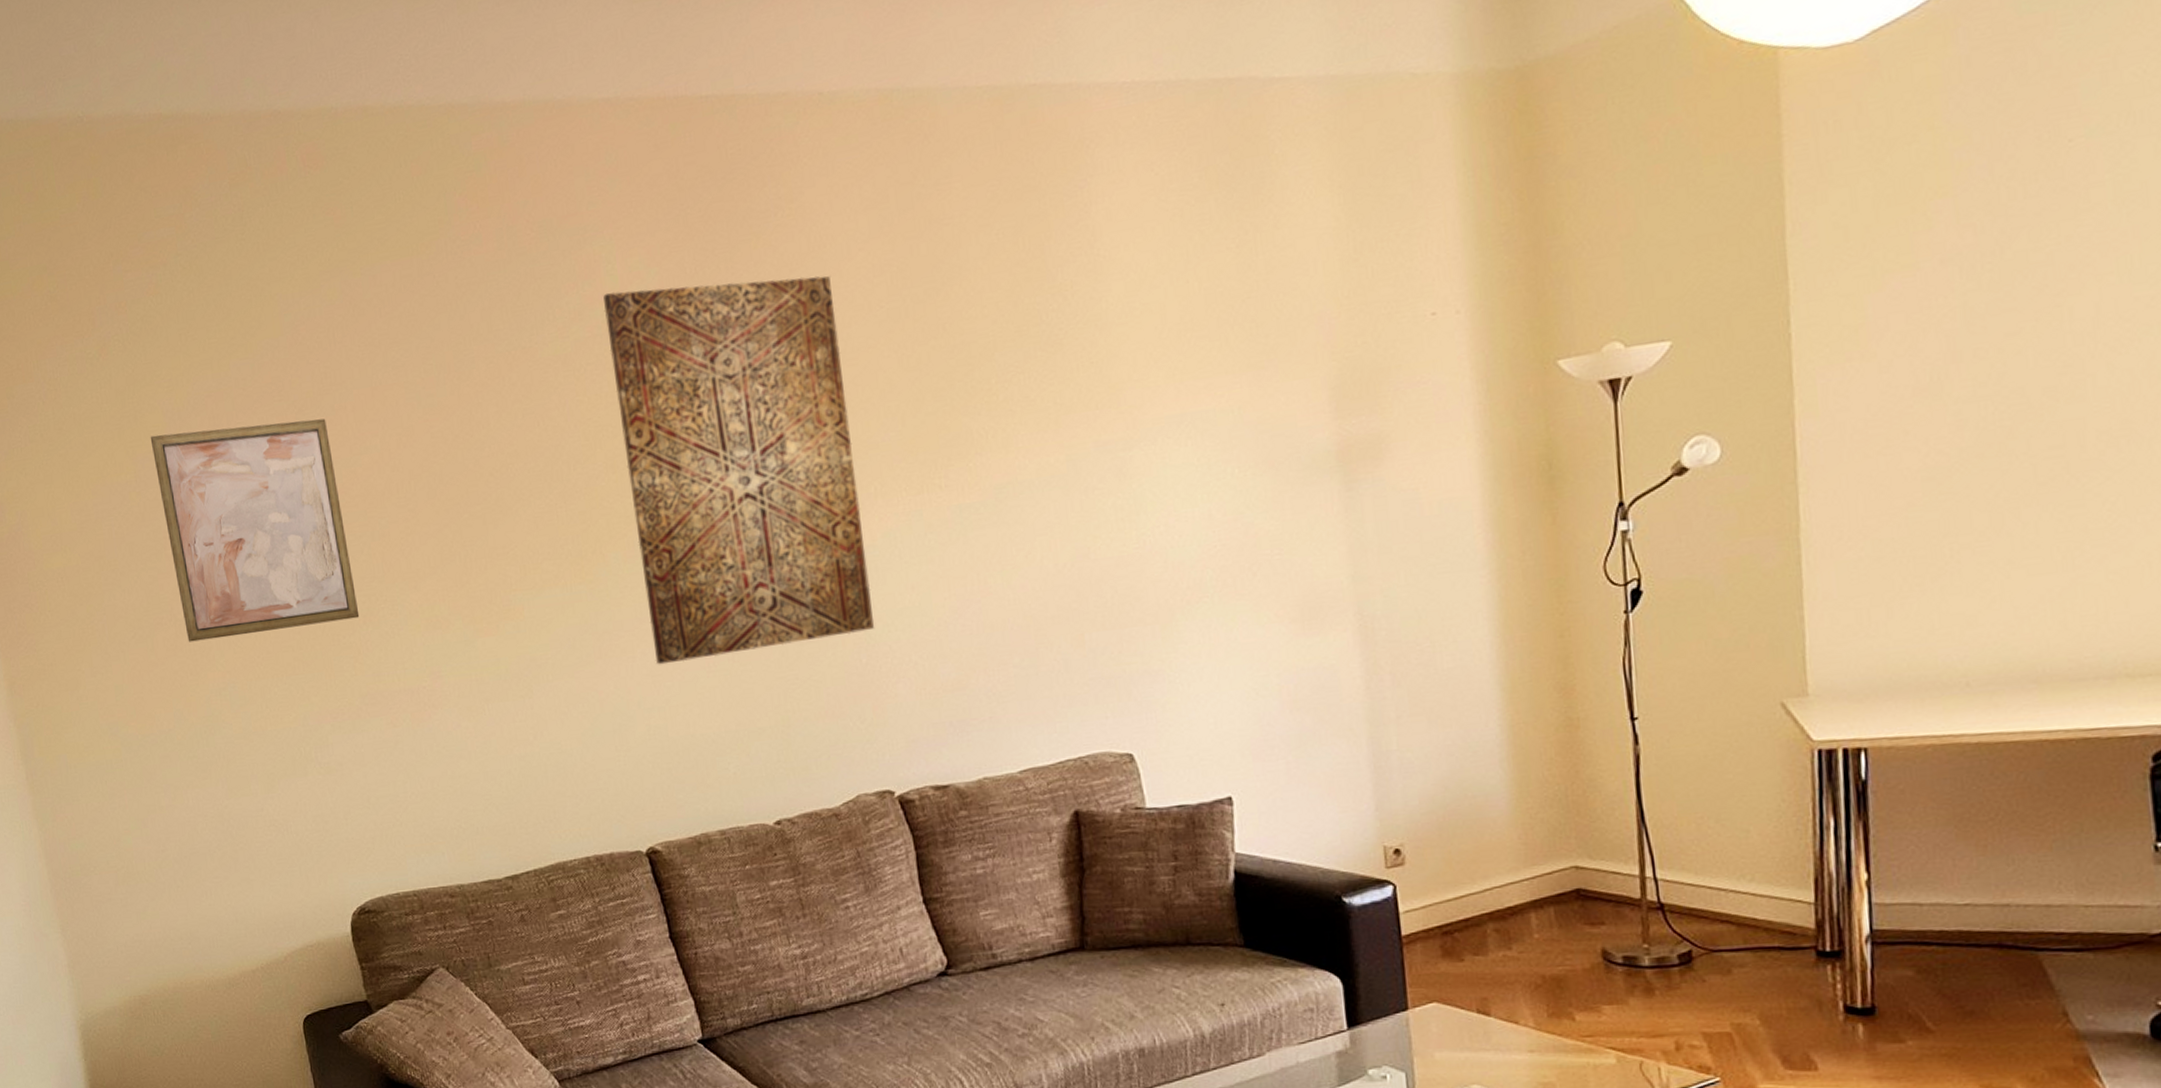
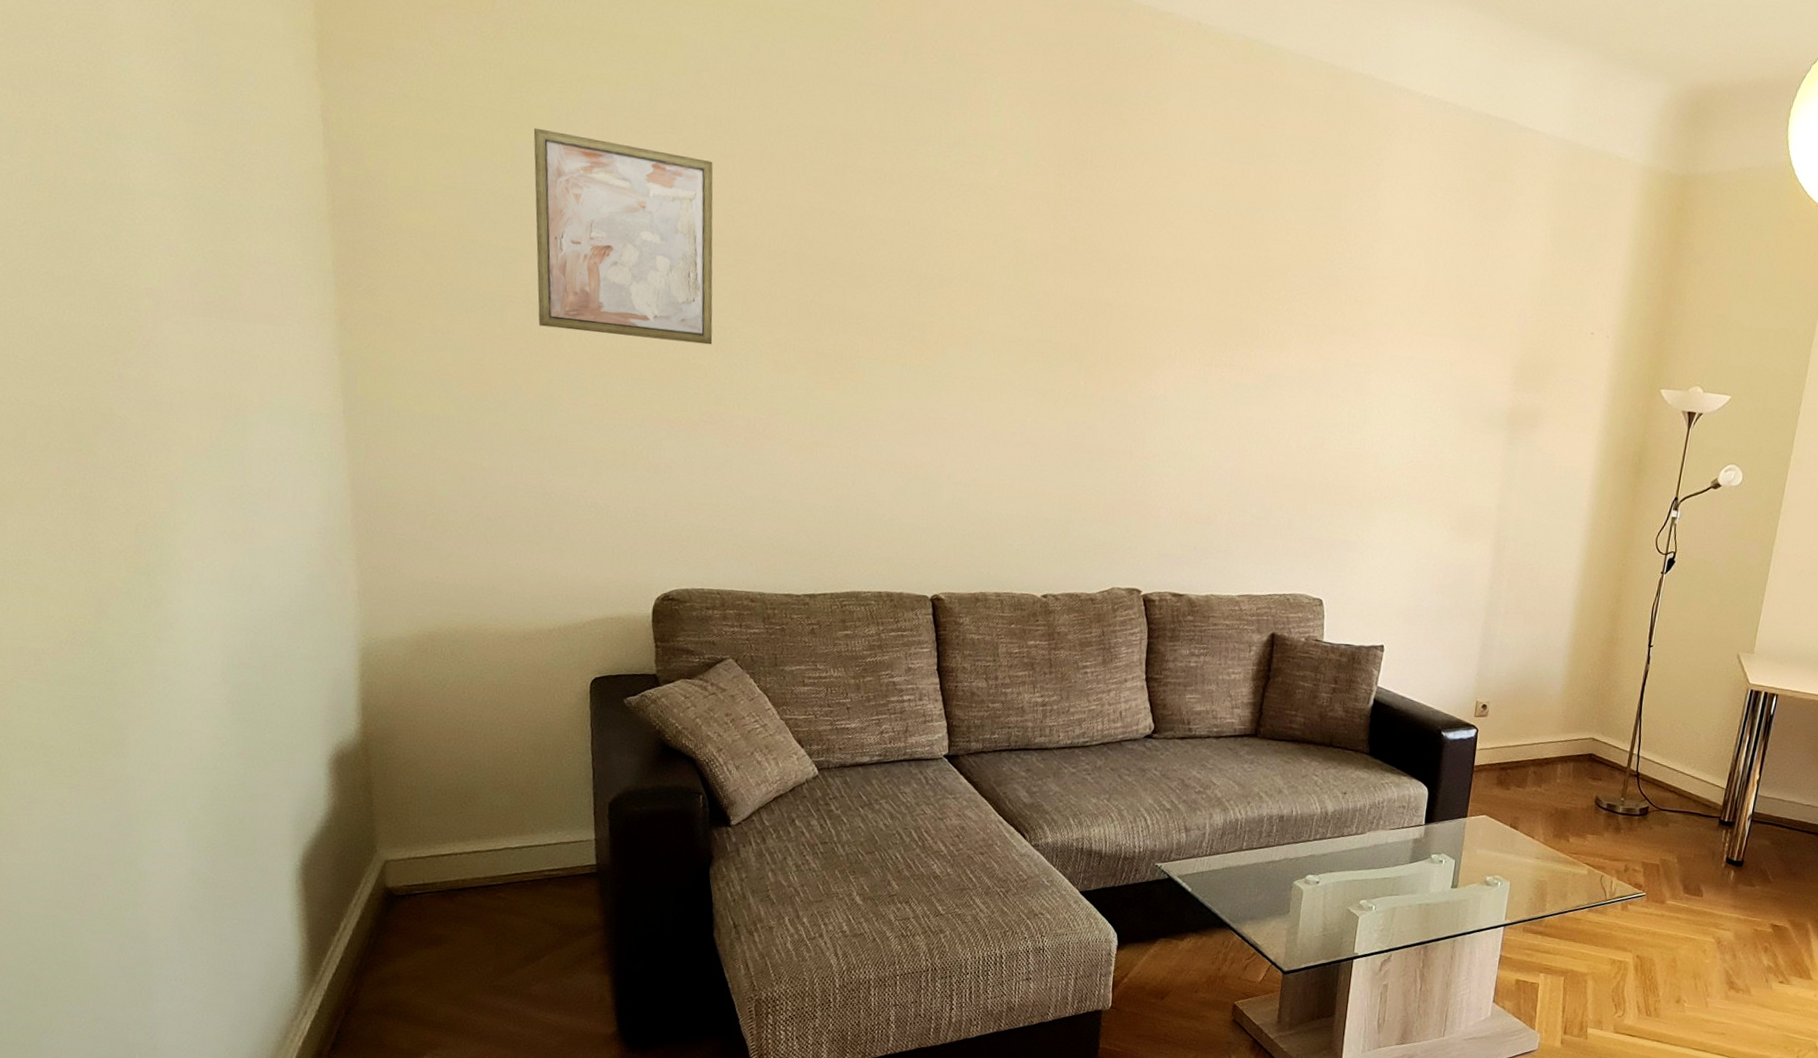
wall art: present [603,276,875,665] -> none [970,130,1176,462]

